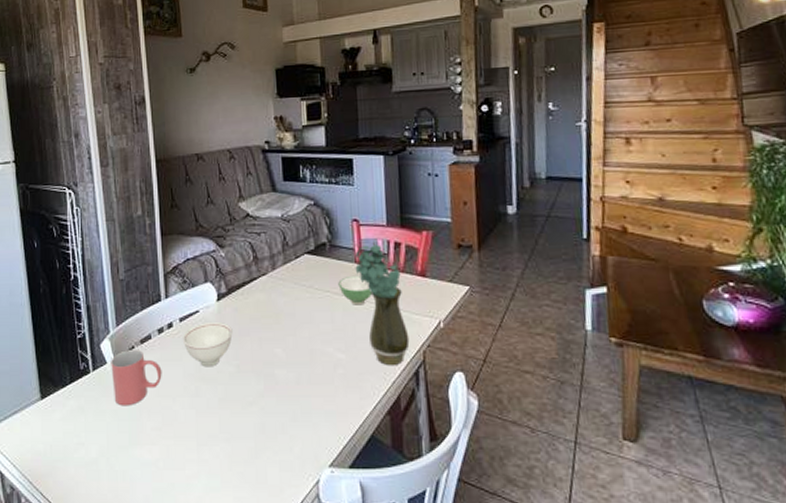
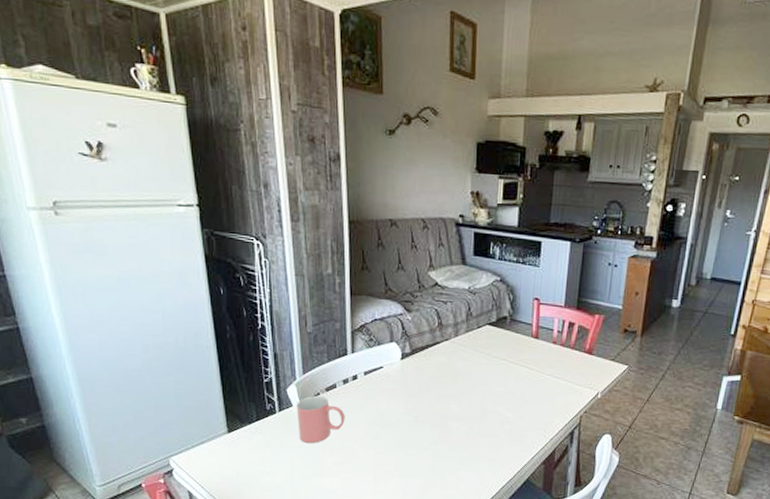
bowl: present [182,321,233,367] -> none [366,377,414,416]
bowl: present [338,275,372,305] -> none [514,347,543,374]
vase: present [354,240,410,366] -> none [531,318,571,426]

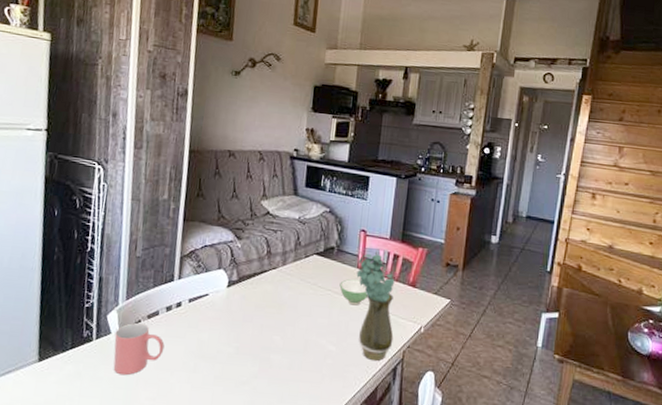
bowl: none [514,347,543,374] -> present [339,278,367,306]
vase: none [531,318,571,426] -> present [356,250,395,362]

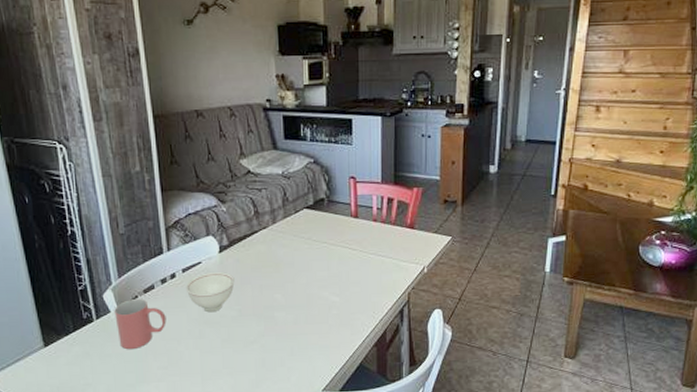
bowl: none [188,305,238,347] -> present [185,271,235,313]
bowl: present [339,278,367,306] -> none [335,228,365,255]
vase: present [356,250,395,362] -> none [351,196,397,306]

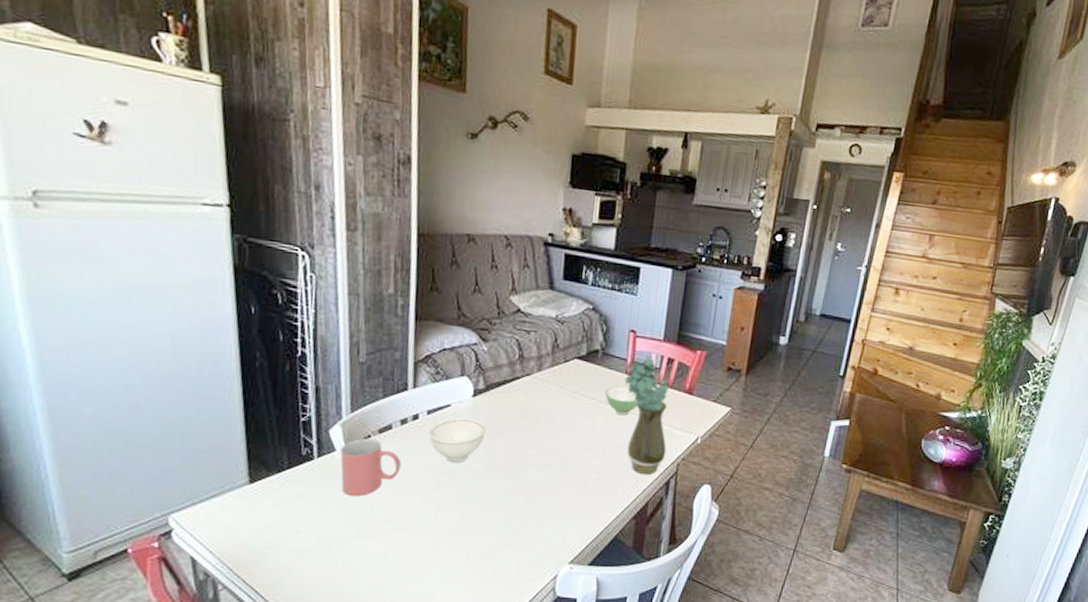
bowl: none [335,228,365,255] -> present [605,385,637,416]
vase: none [351,196,397,306] -> present [624,353,669,475]

